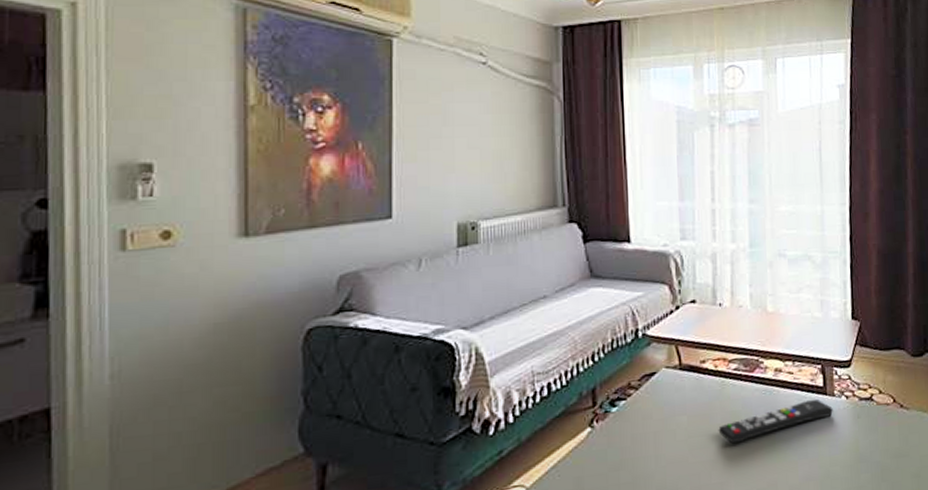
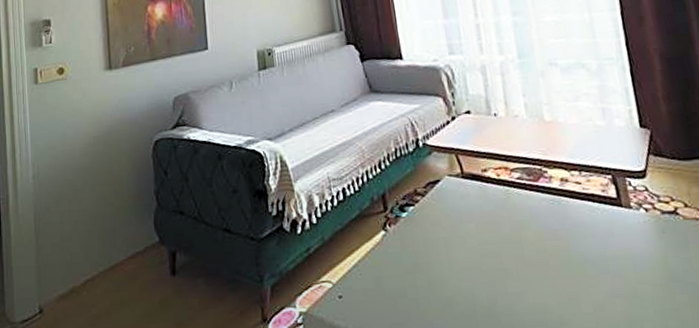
remote control: present [718,398,833,444] -> none [508,210,632,254]

